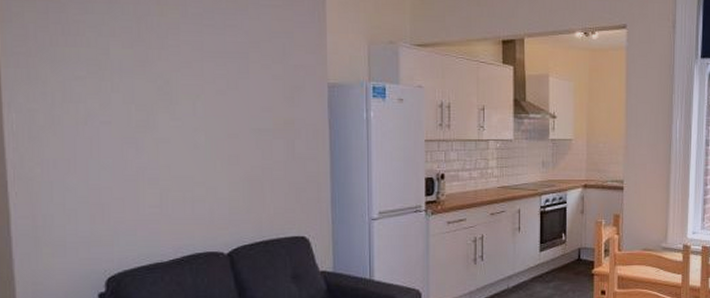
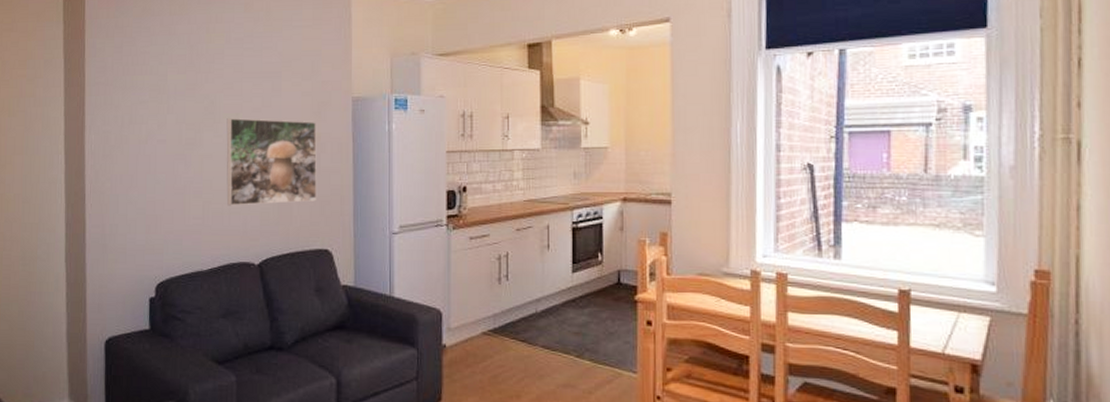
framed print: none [185,100,291,194] -> present [226,118,317,206]

